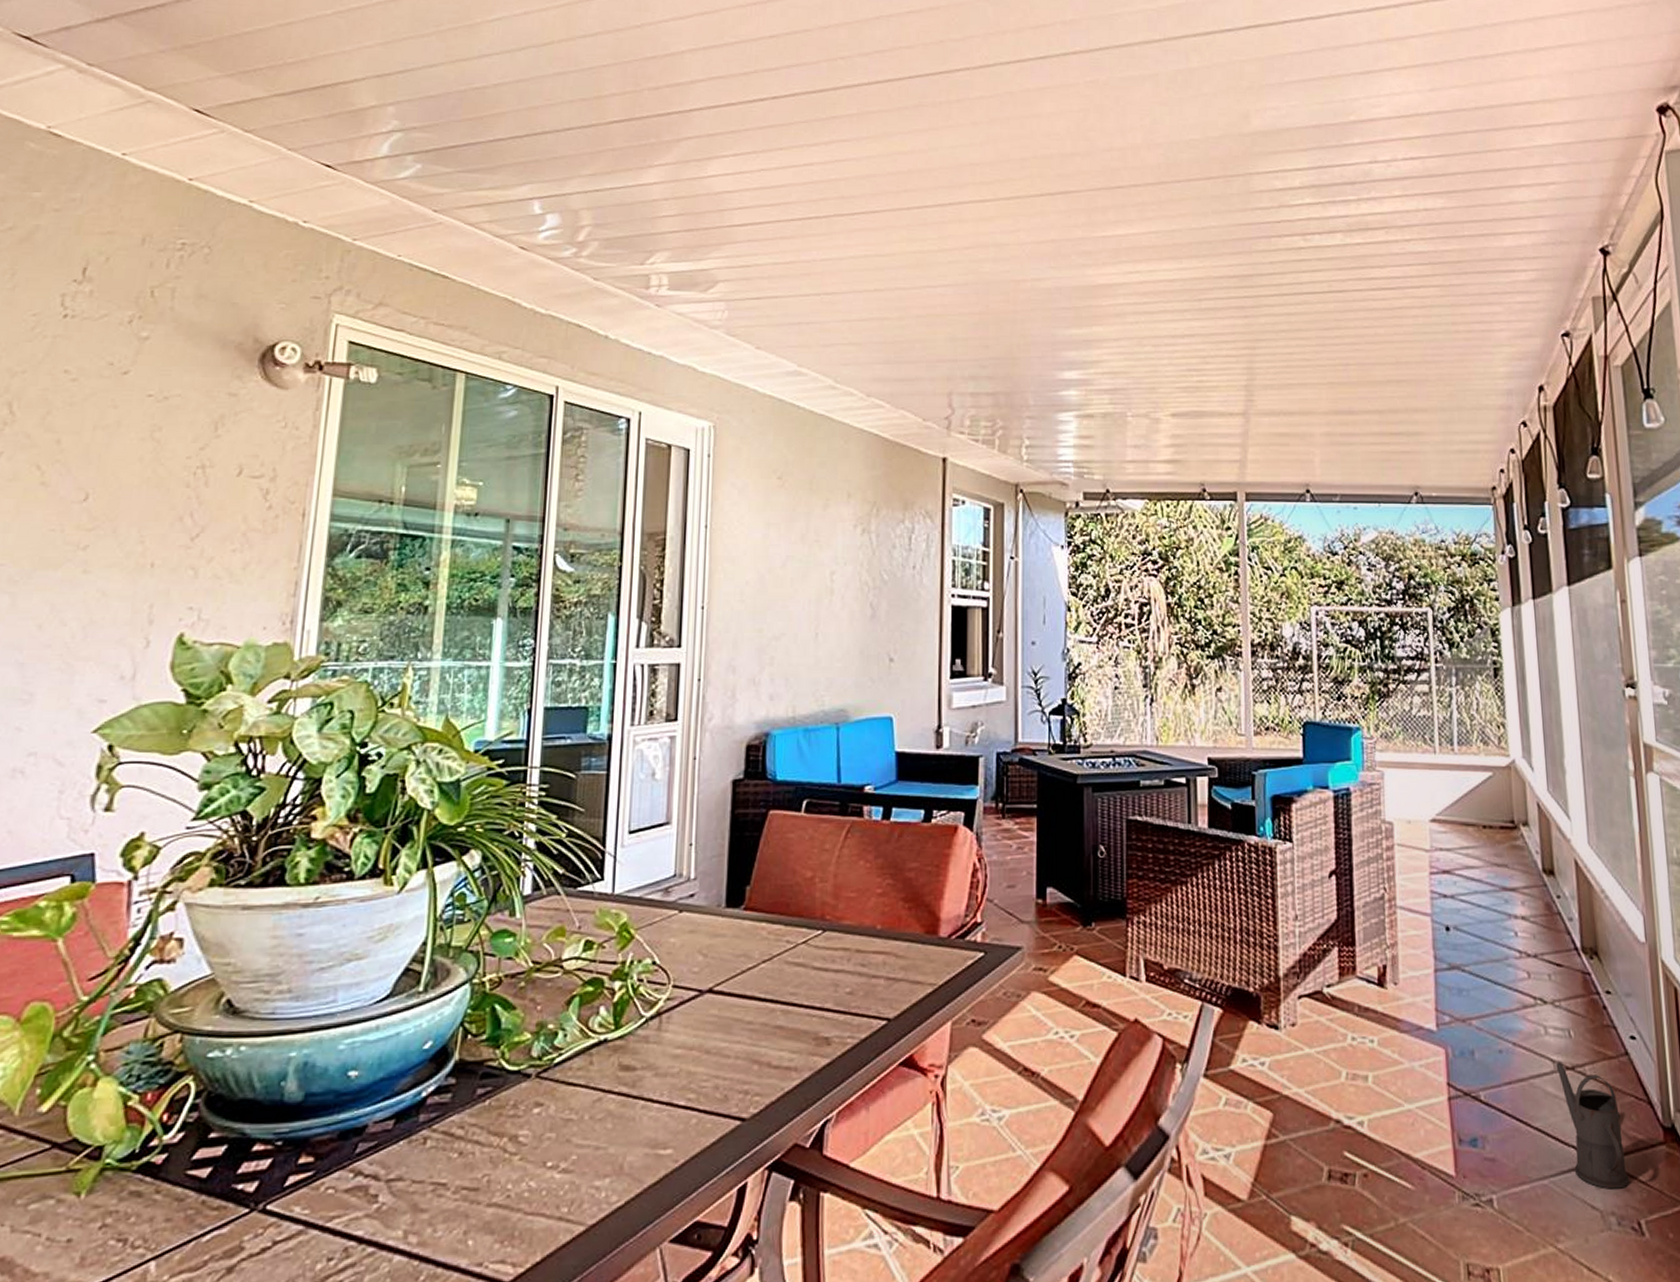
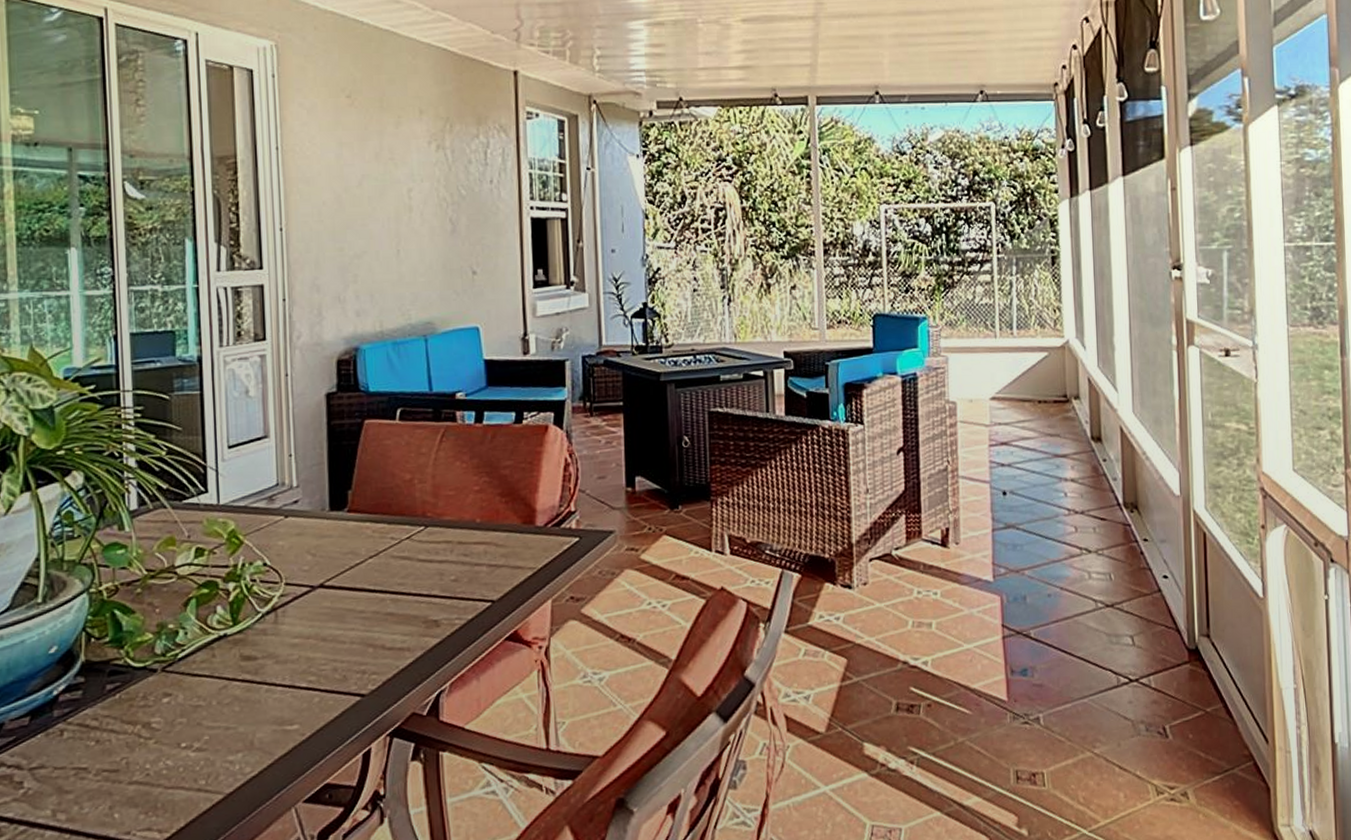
watering can: present [1556,1061,1630,1189] -> none [1097,601,1158,703]

